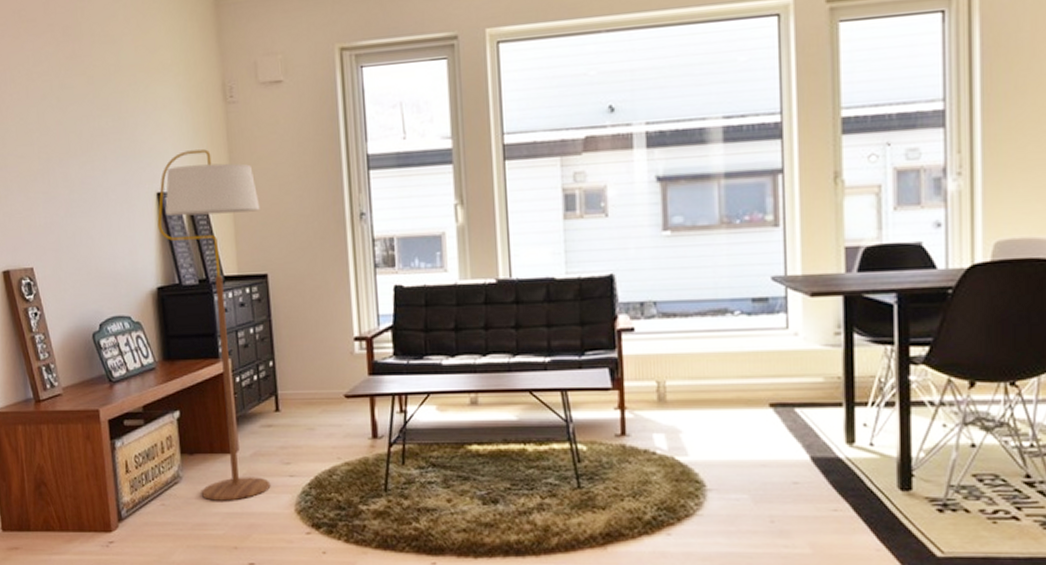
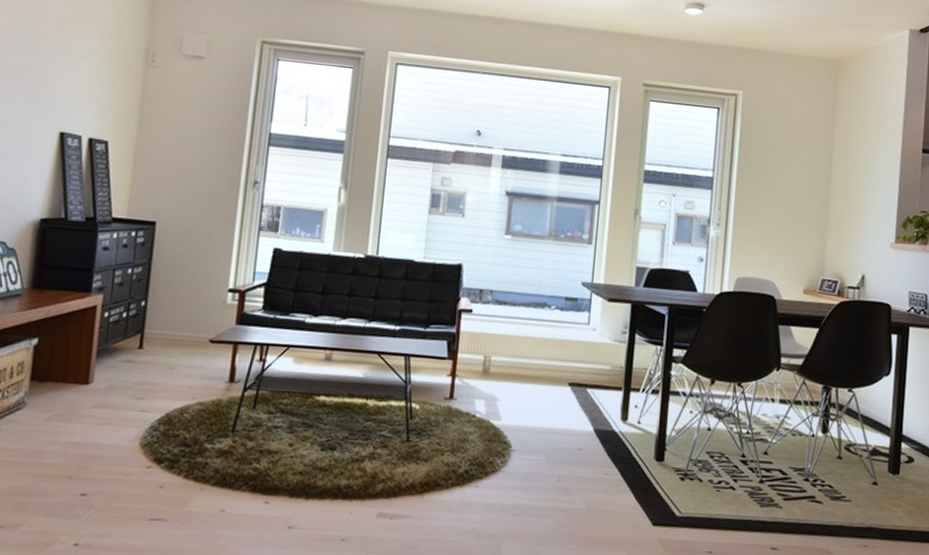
floor lamp: present [157,149,271,501] -> none [45,100,161,431]

